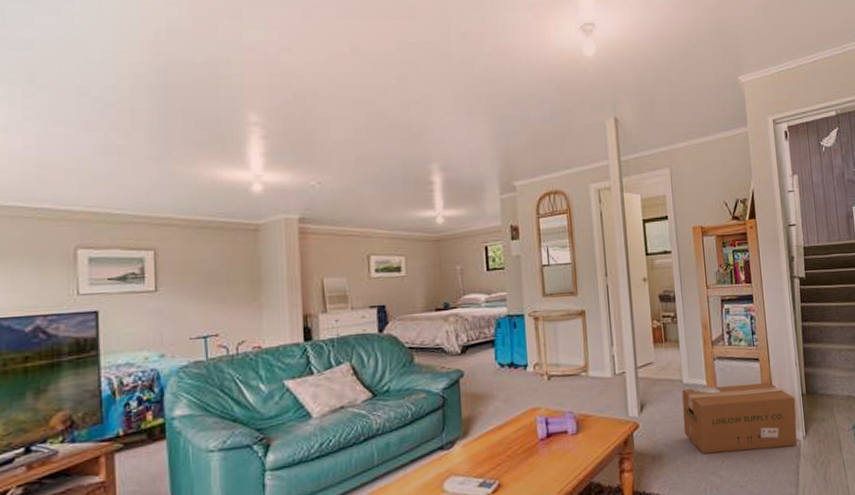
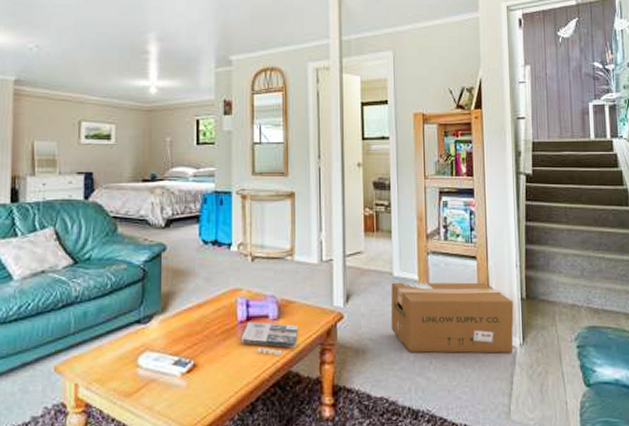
magazine: none [542,437,597,469] -> present [240,322,298,356]

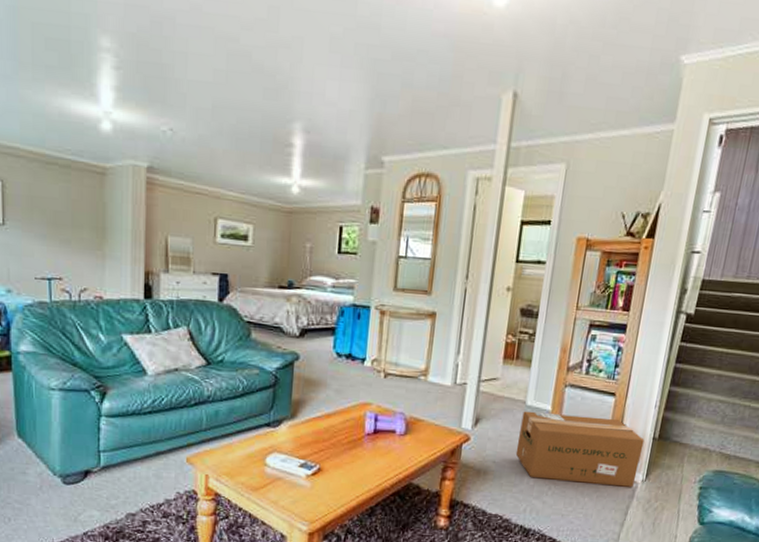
magazine: present [240,322,298,356] -> none [366,435,423,469]

